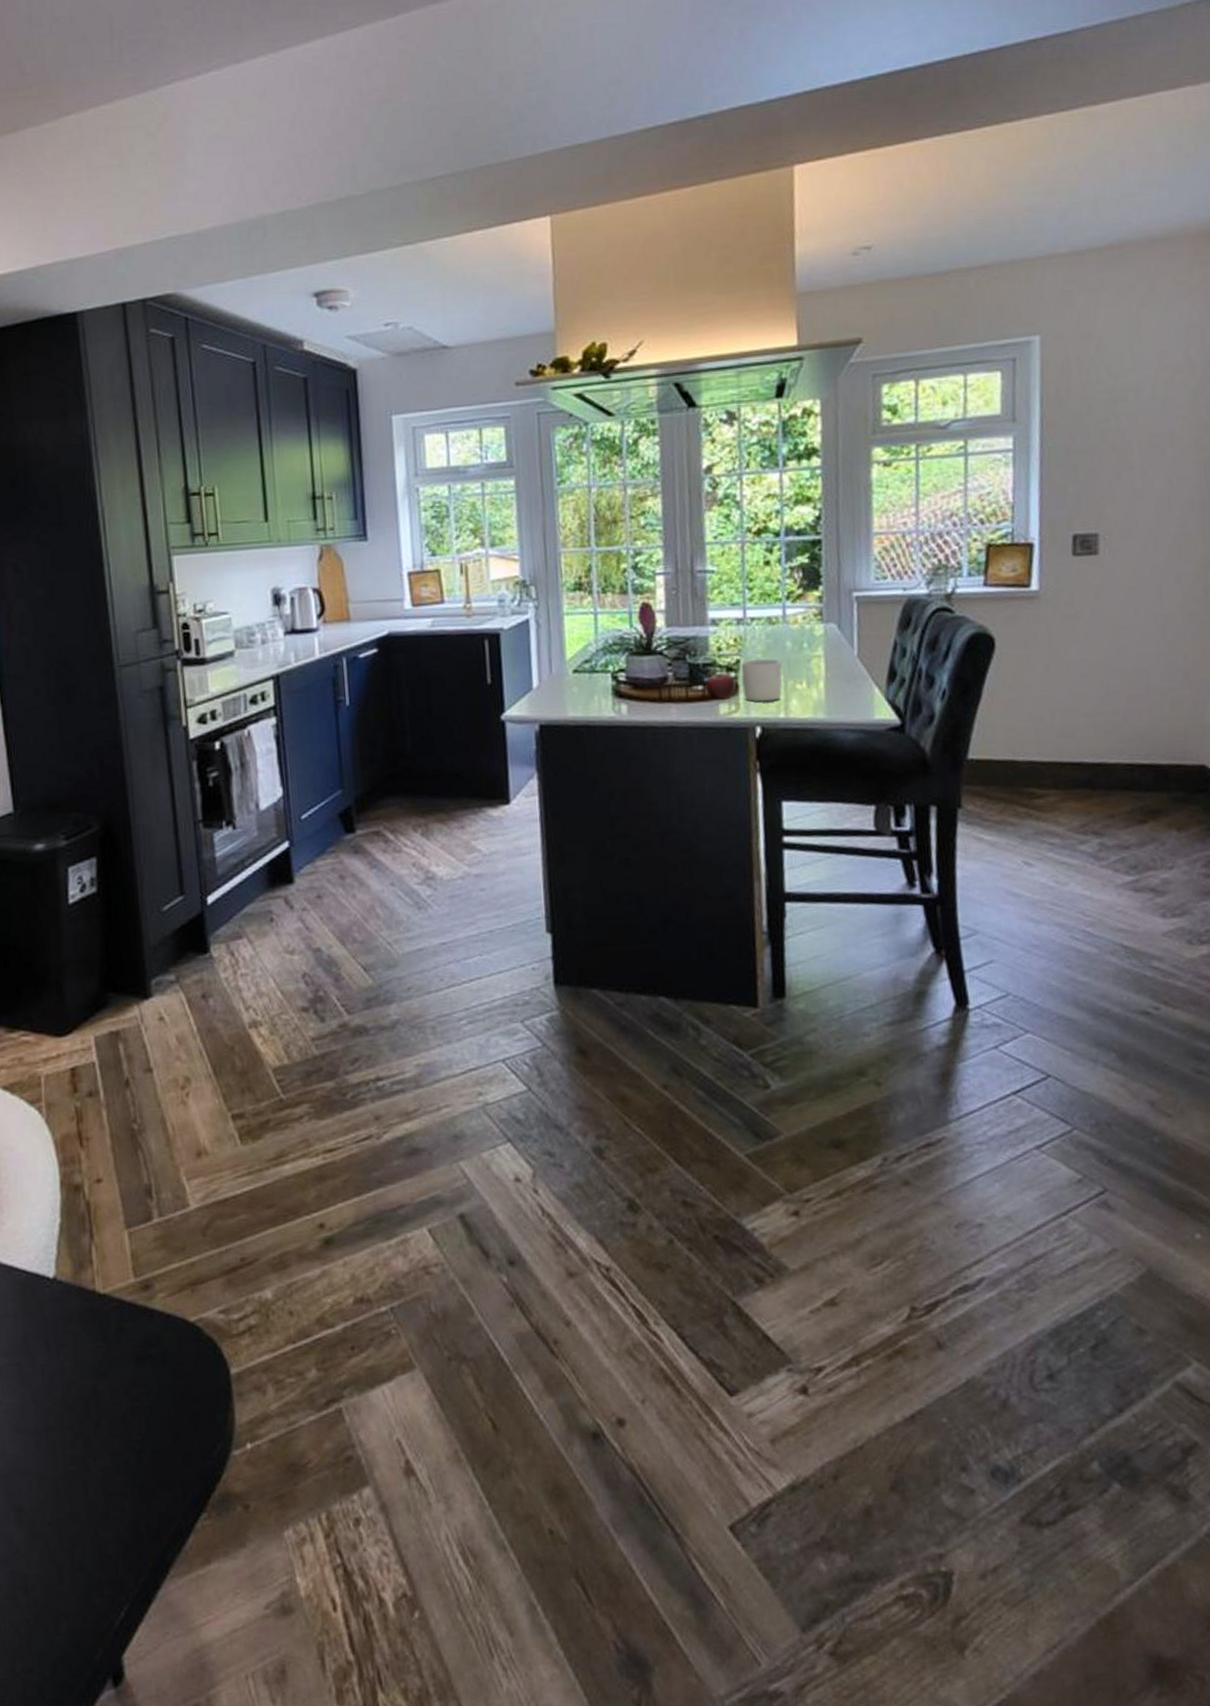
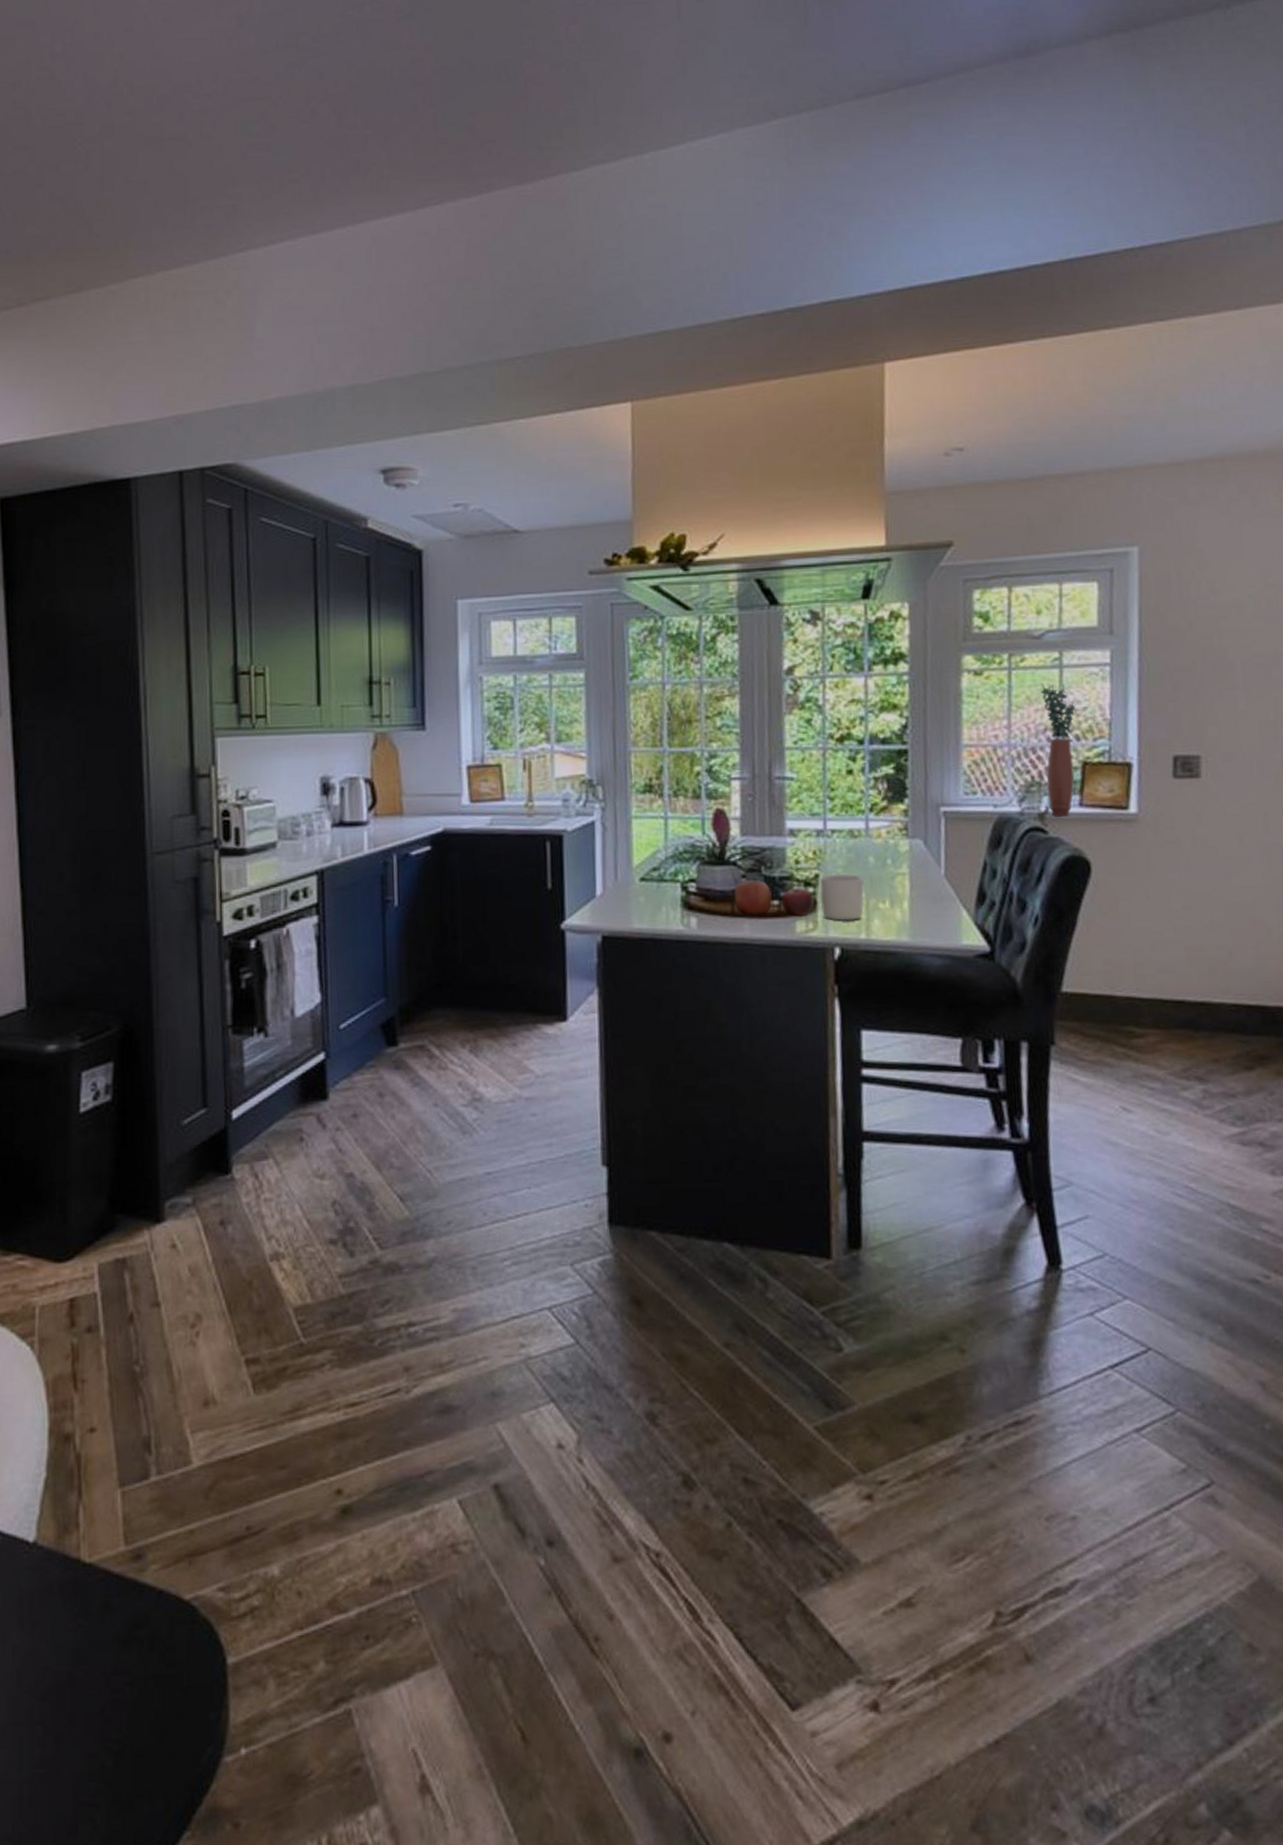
fruit: none [661,664,697,702] -> present [734,876,772,917]
vase: none [946,471,980,597] -> present [1040,684,1076,817]

